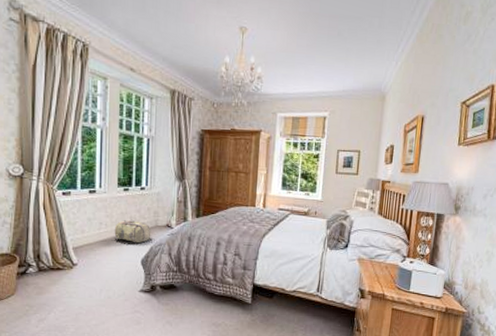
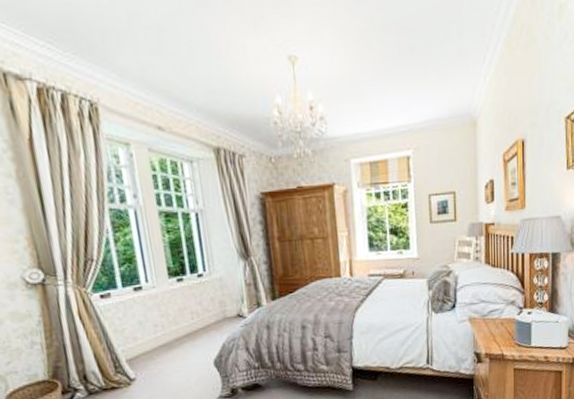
backpack: present [114,219,152,244] -> none [173,314,221,343]

